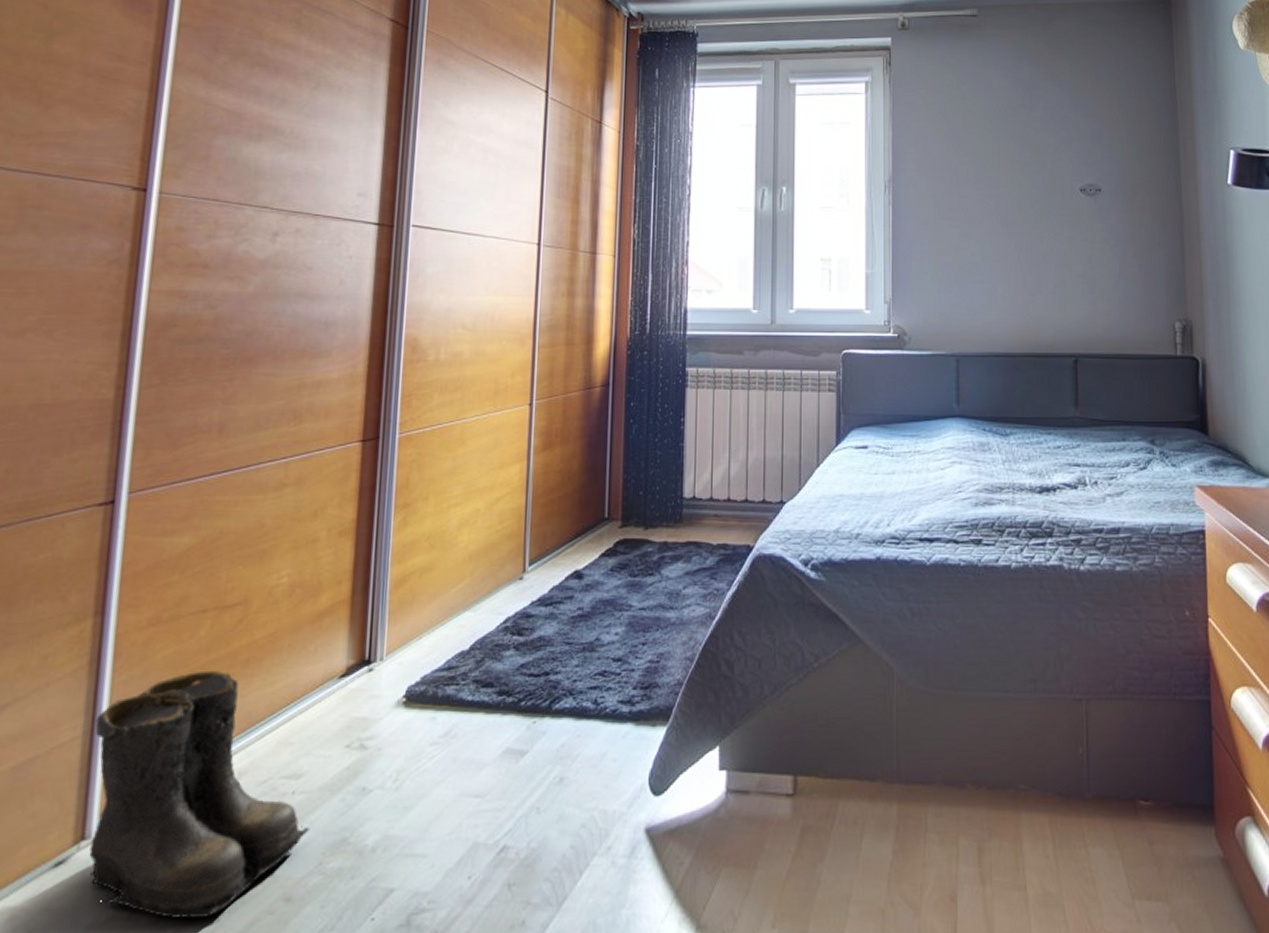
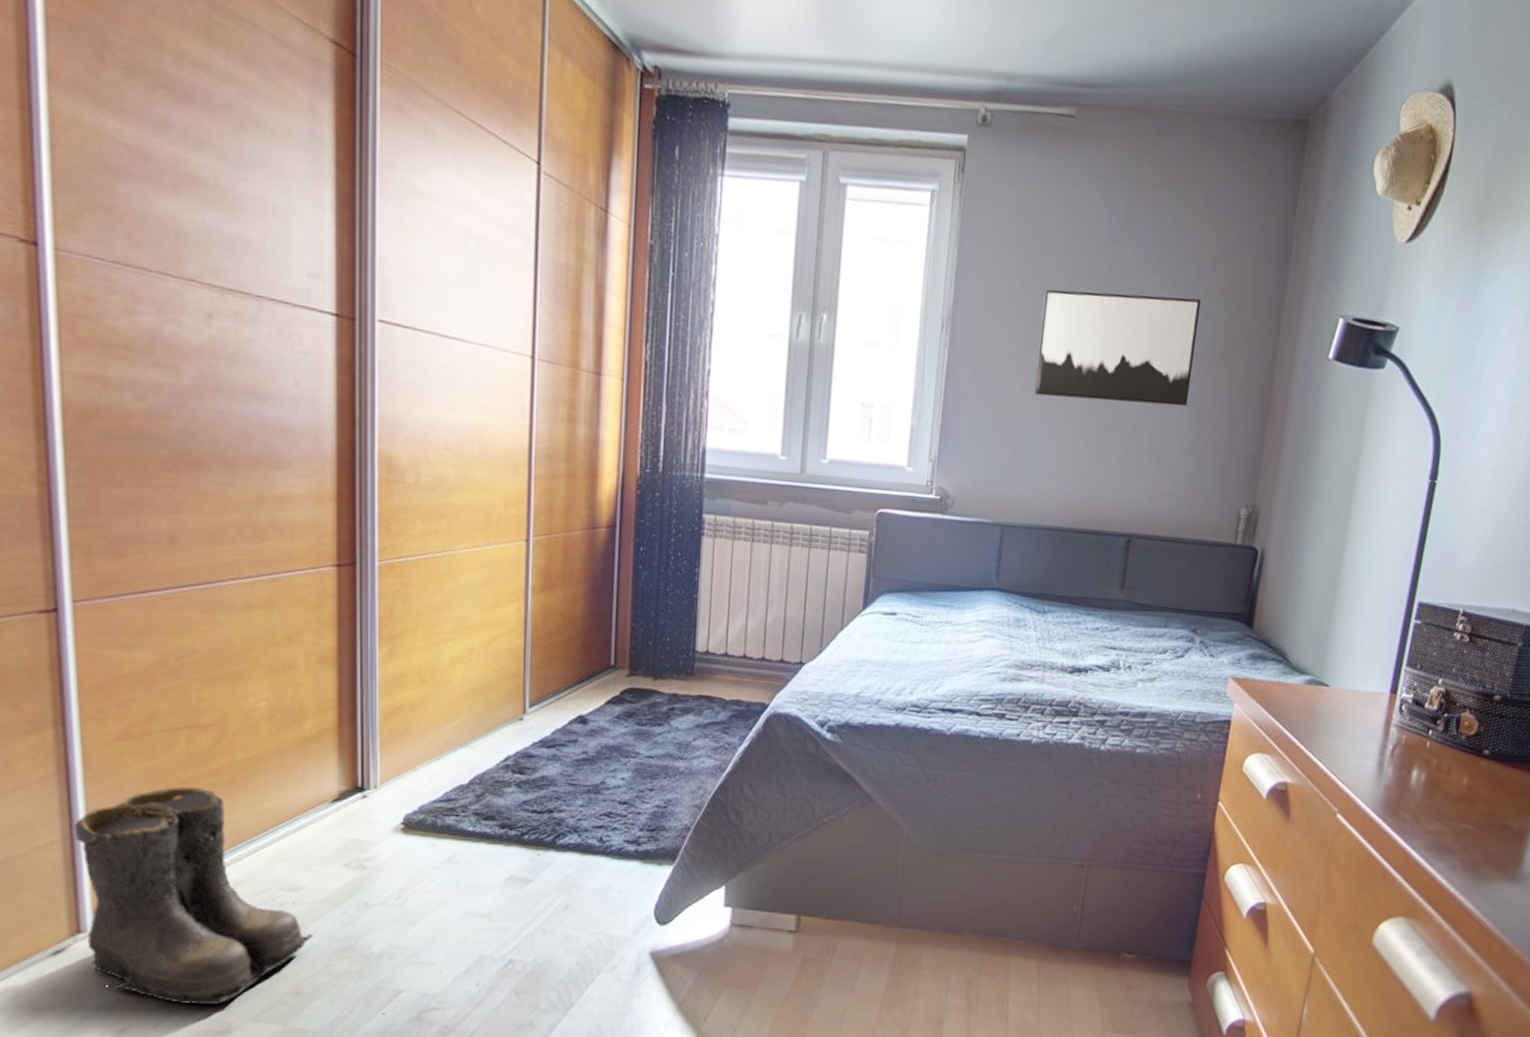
wall art: none [970,146,1110,238] -> present [1034,290,1202,407]

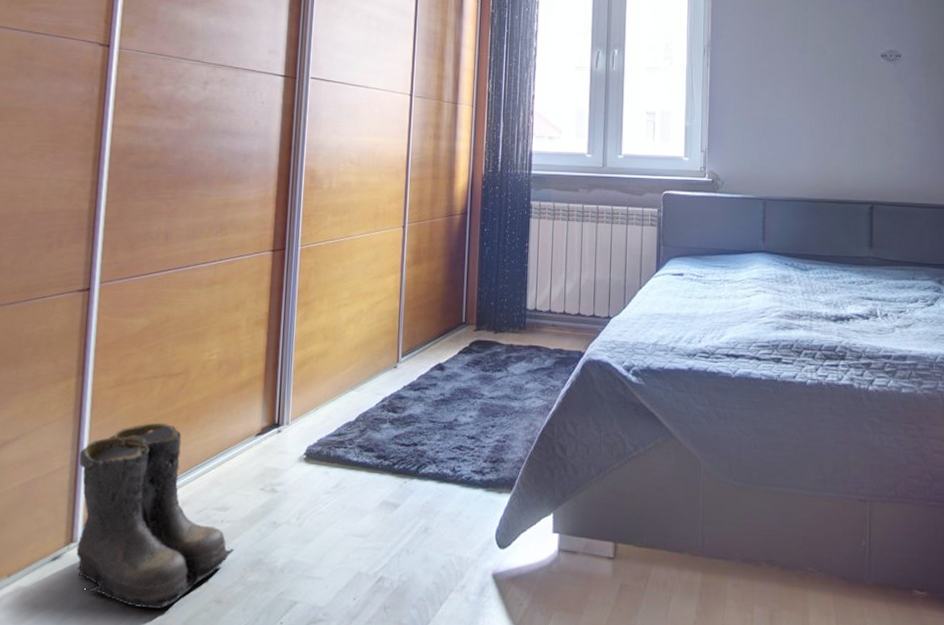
wall art: present [1034,290,1202,407] -> none [780,16,907,98]

